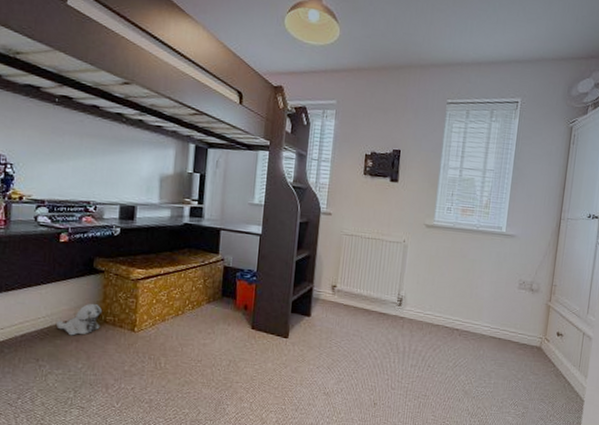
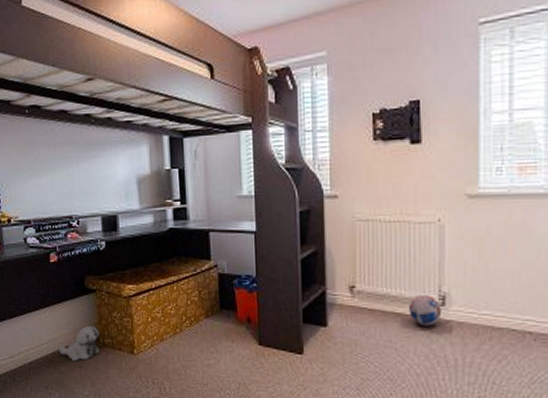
ball: none [375,296,399,321] -> present [409,295,442,326]

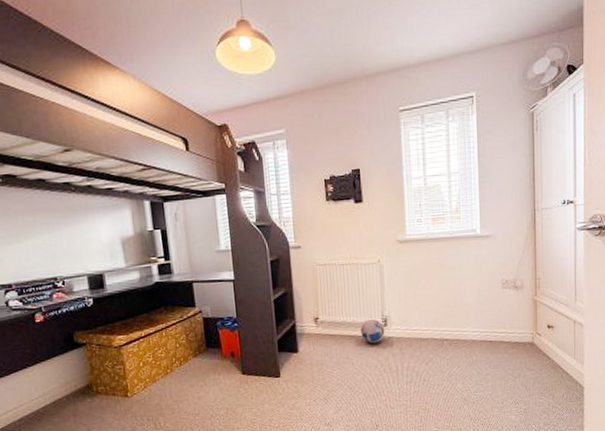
plush toy: present [59,325,100,361] -> none [50,376,94,412]

